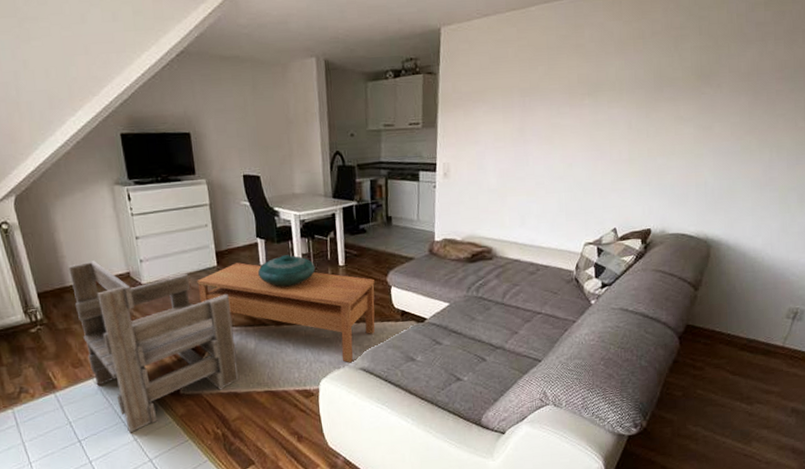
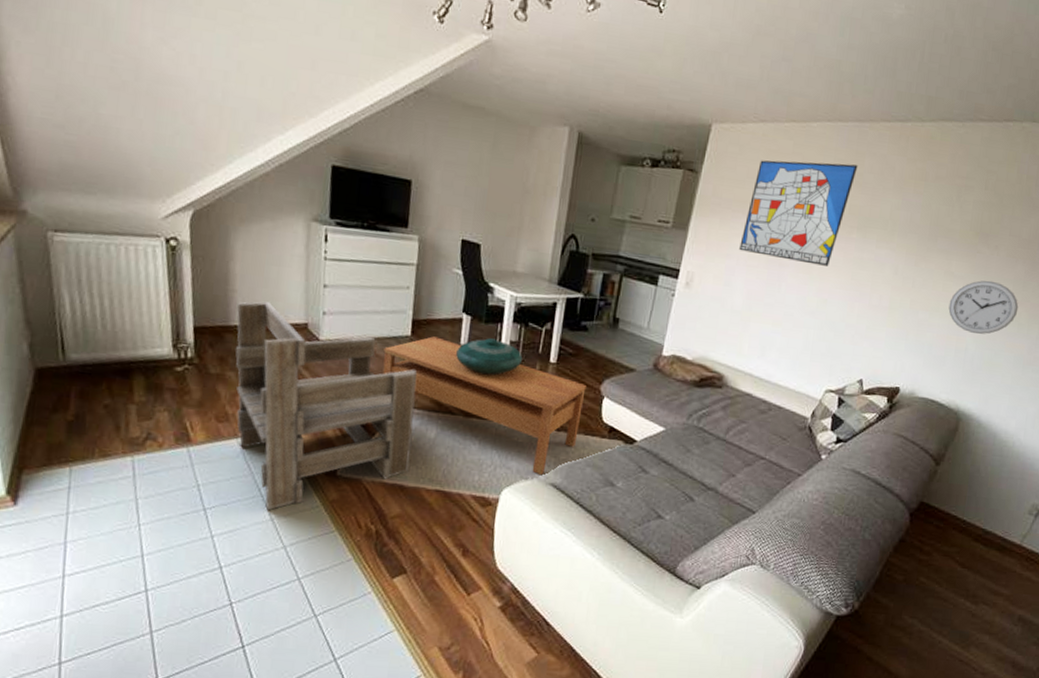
wall art: none [485,37,579,136] -> present [739,160,858,266]
wall clock: none [683,117,748,167] -> present [948,280,1019,335]

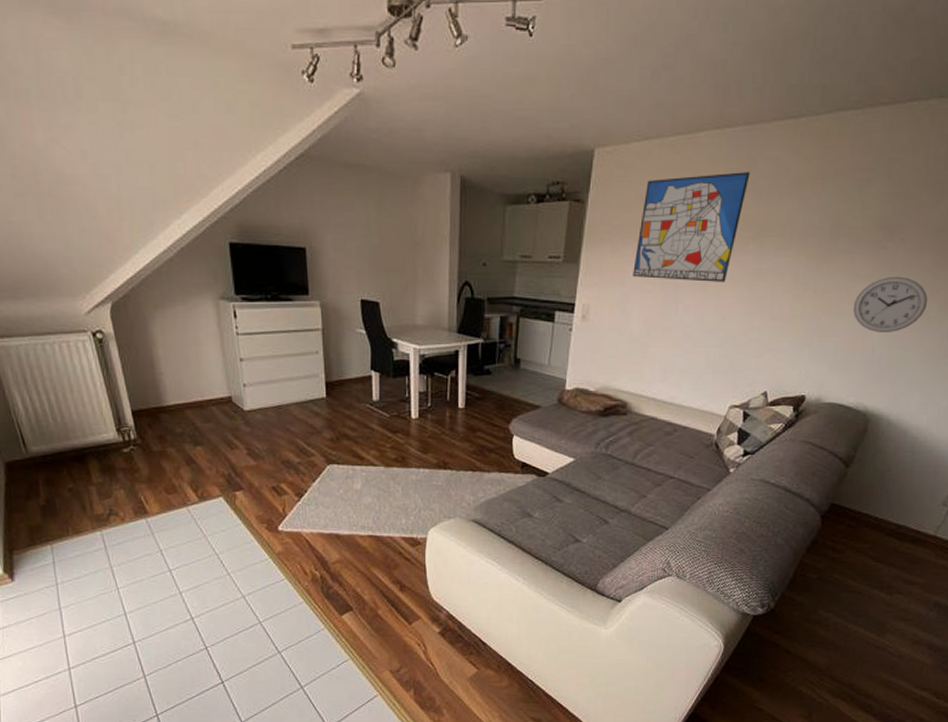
armchair: present [235,301,417,511] -> none [165,381,342,567]
coffee table: present [383,336,586,476] -> none [303,396,495,514]
decorative bowl: present [456,338,522,376] -> none [370,392,432,426]

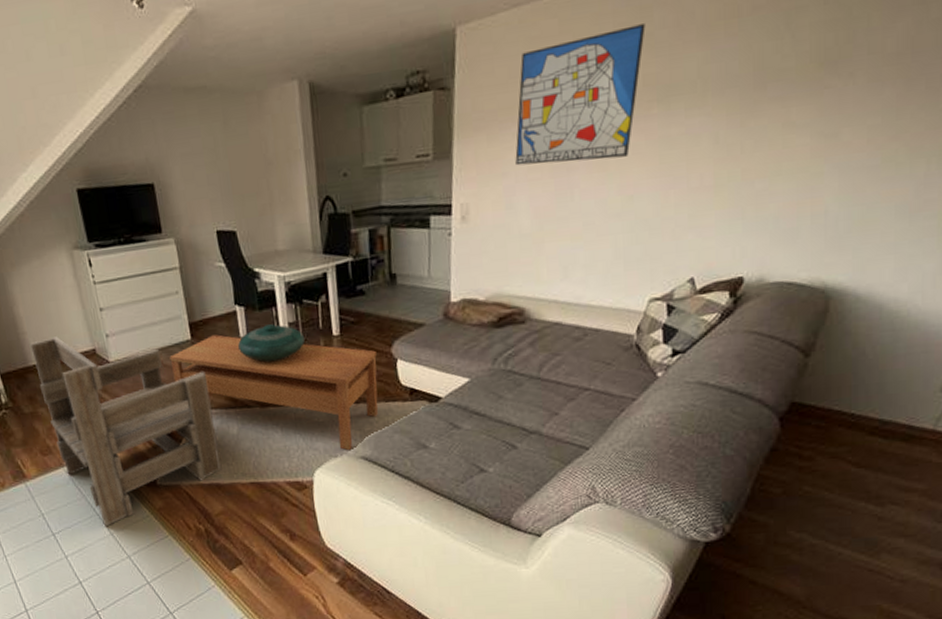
armchair: none [165,381,342,567] -> present [29,337,221,527]
coffee table: none [303,396,495,514] -> present [169,335,378,451]
decorative bowl: none [370,392,432,426] -> present [238,324,305,363]
wall clock: present [853,276,928,332] -> none [794,118,894,191]

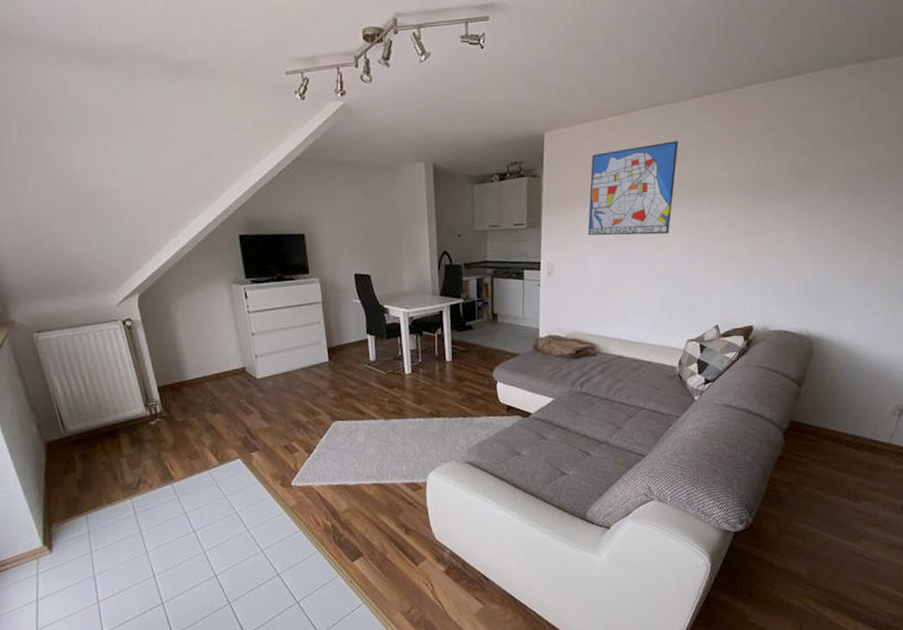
armchair: present [29,337,221,527] -> none [186,356,348,524]
coffee table: present [169,335,378,451] -> none [309,358,482,457]
decorative bowl: present [238,324,305,363] -> none [368,351,423,382]

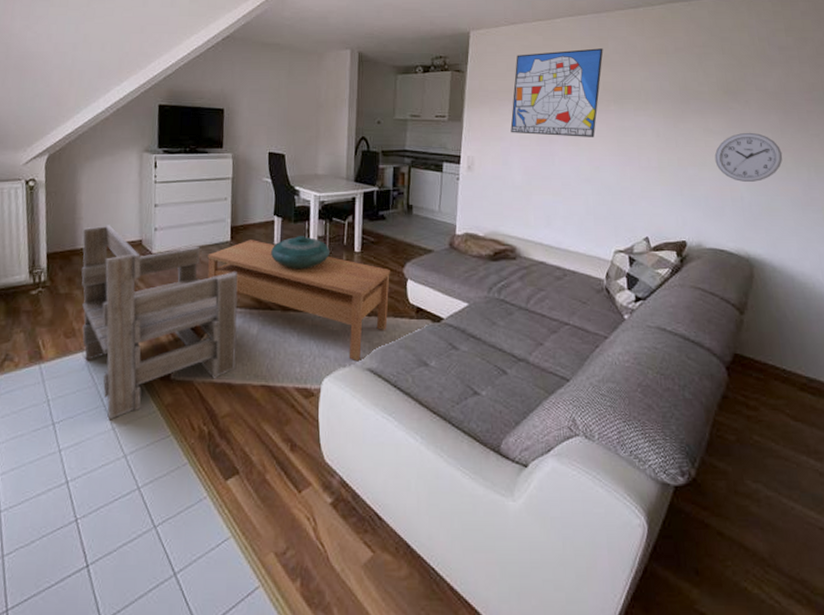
armchair: none [186,356,348,524] -> present [81,225,238,420]
coffee table: none [309,358,482,457] -> present [207,240,390,362]
decorative bowl: none [368,351,423,382] -> present [271,236,329,270]
wall clock: none [783,216,848,266] -> present [714,132,783,182]

